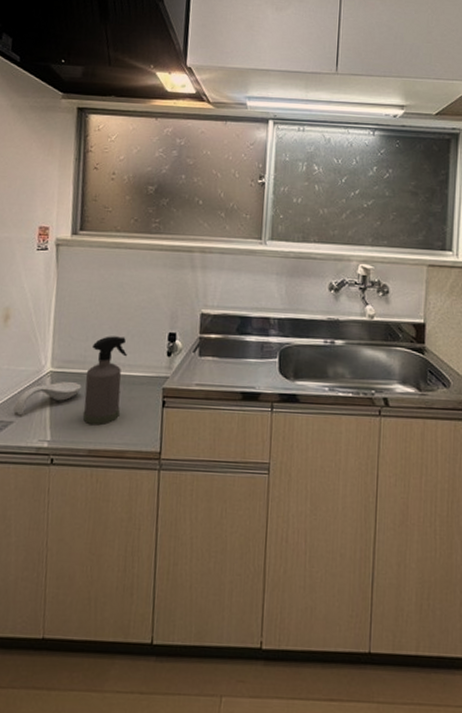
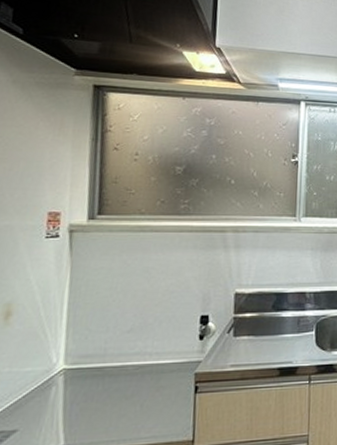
spoon rest: present [13,382,82,415] -> none [17,378,102,421]
spray bottle: present [83,336,127,426] -> none [103,324,154,422]

